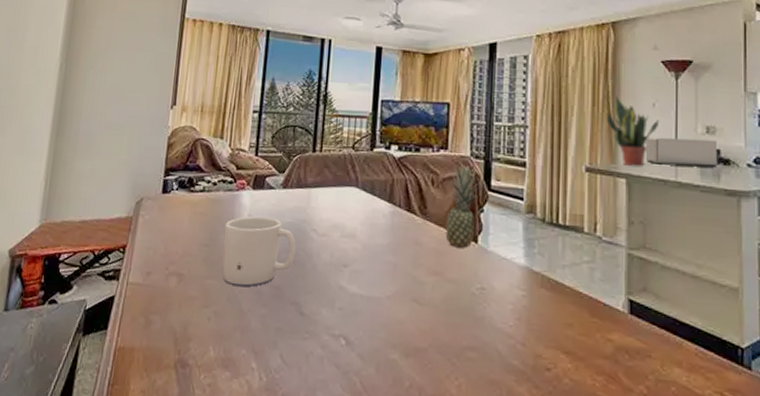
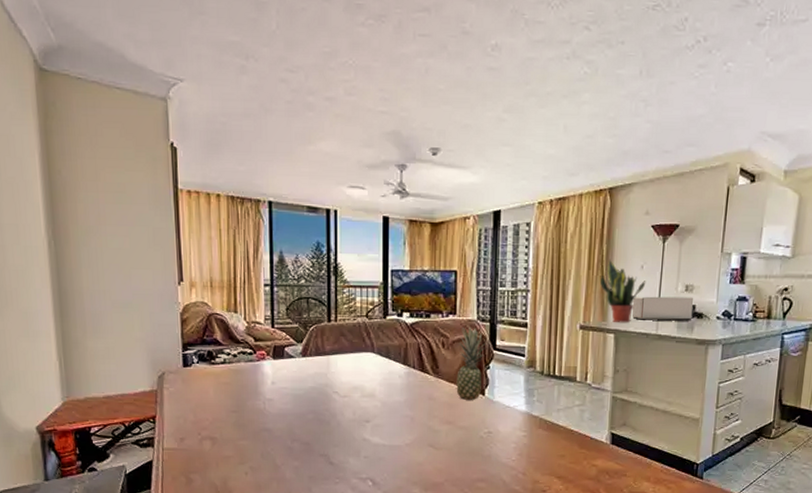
mug: present [222,216,296,287] -> none [250,383,320,445]

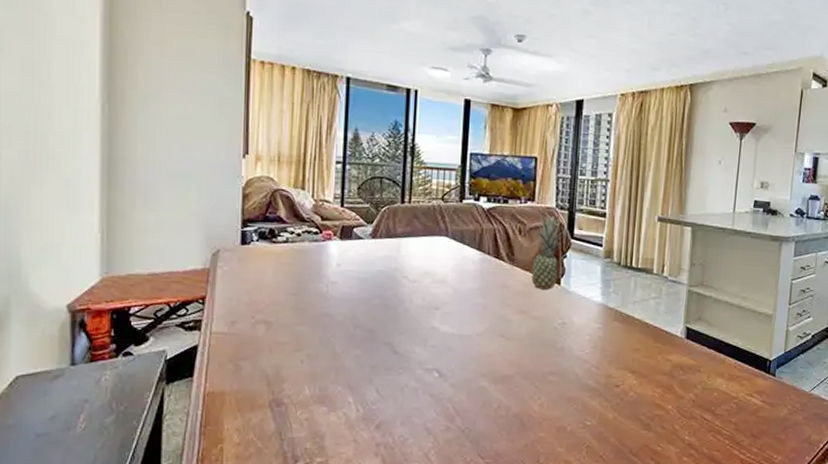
potted plant: present [599,259,646,324] -> none [678,153,724,218]
toaster: present [631,296,694,321] -> none [709,190,769,218]

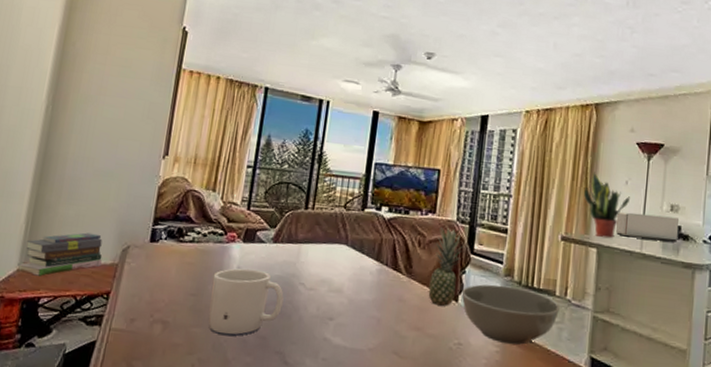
books: none [101,239,193,286] -> present [18,232,103,276]
mug: none [312,265,388,332] -> present [208,268,284,337]
bowl: none [563,266,658,320] -> present [461,284,561,345]
potted plant: none [678,153,724,218] -> present [583,171,631,239]
toaster: none [709,190,769,218] -> present [615,211,680,243]

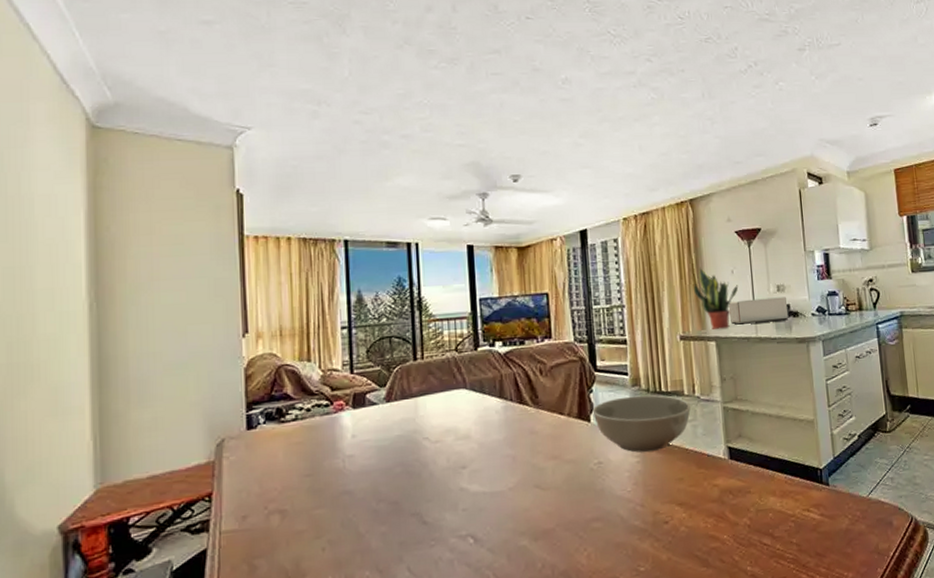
books: present [18,232,103,276] -> none [95,434,196,496]
mug: present [208,268,284,337] -> none [327,434,410,511]
fruit: present [428,227,463,306] -> none [557,348,586,430]

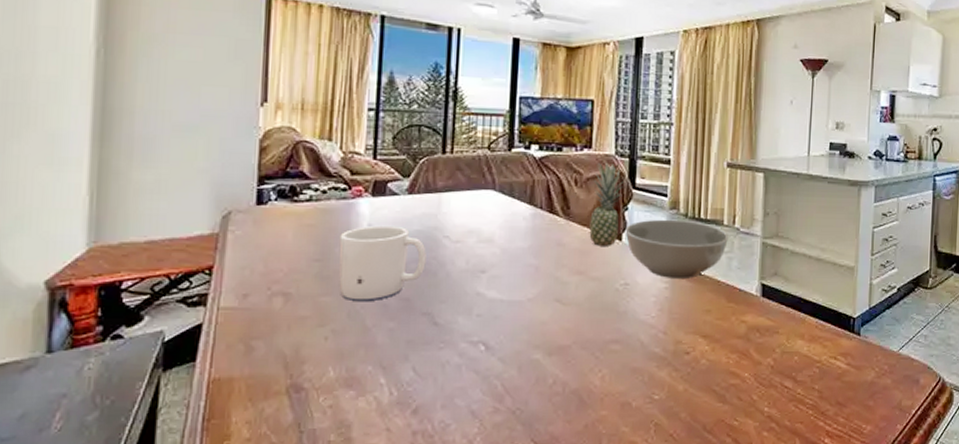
mug: none [327,434,410,511] -> present [338,225,427,302]
fruit: none [557,348,586,430] -> present [589,162,623,246]
potted plant: present [693,267,739,331] -> none [747,93,796,162]
toaster: present [728,297,789,326] -> none [781,132,845,161]

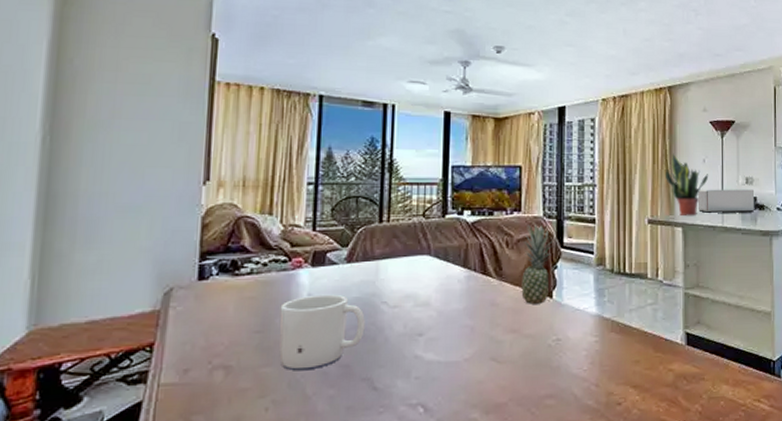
bowl: present [625,219,730,278] -> none [555,275,654,332]
potted plant: none [747,93,796,162] -> present [664,153,709,217]
toaster: none [781,132,845,161] -> present [697,189,755,214]

